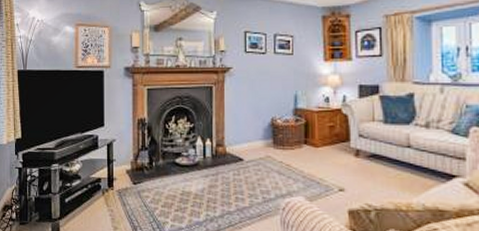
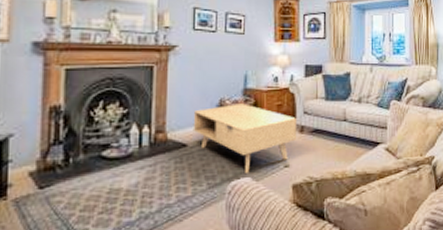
coffee table: none [249,123,351,192] -> present [194,103,296,173]

